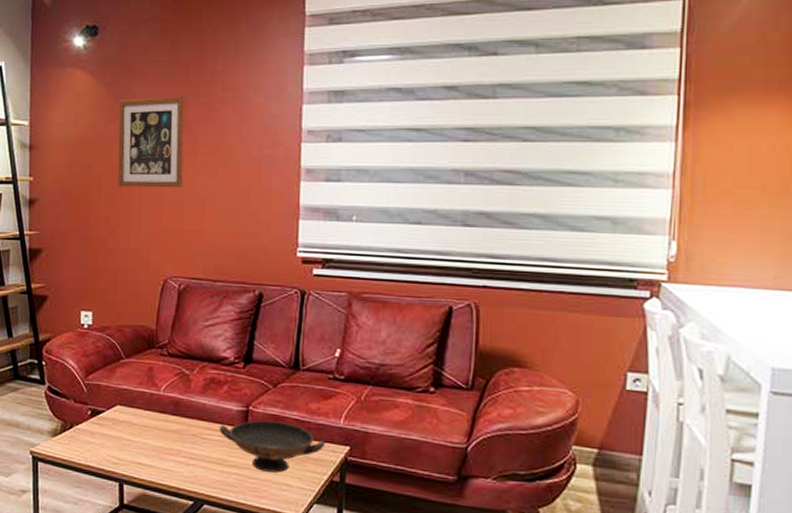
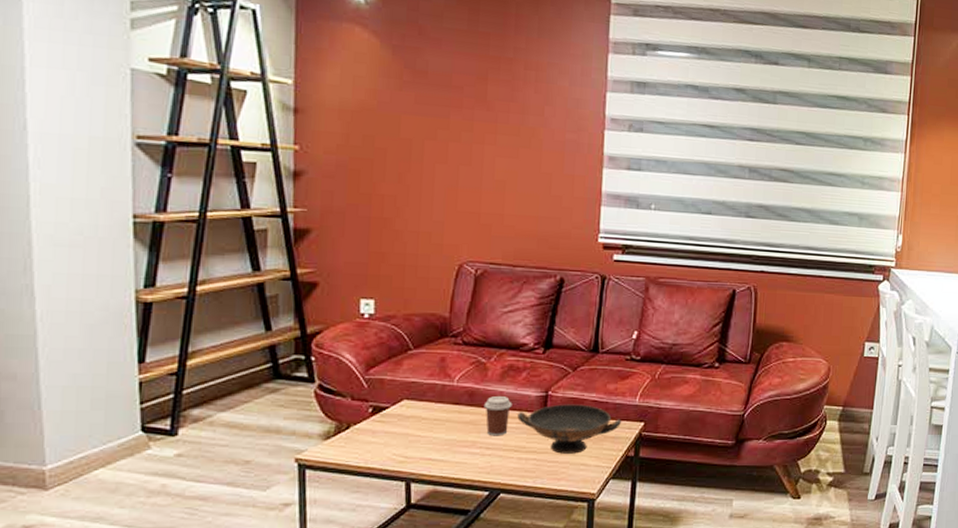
wall art: present [118,96,185,188] -> none [406,66,484,168]
coffee cup: none [187,407,214,448] -> present [483,395,512,436]

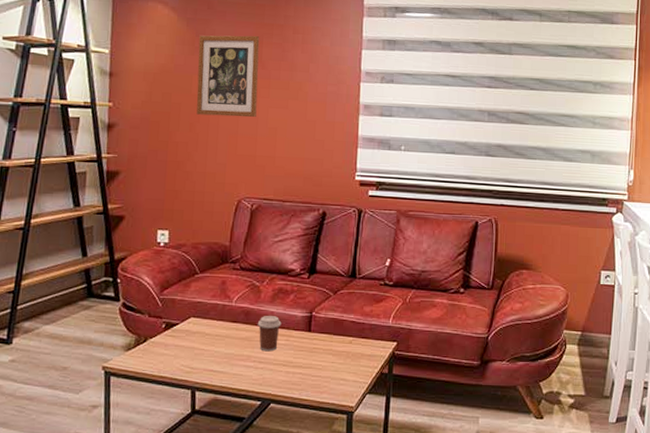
wall art: none [406,66,484,168] -> present [196,35,260,118]
decorative bowl: present [517,404,622,454] -> none [286,324,377,369]

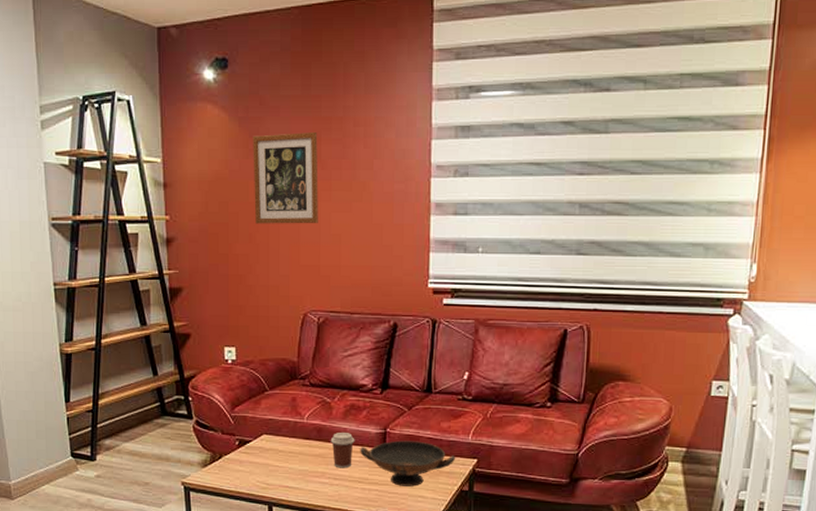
decorative bowl: none [286,324,377,369] -> present [360,440,456,487]

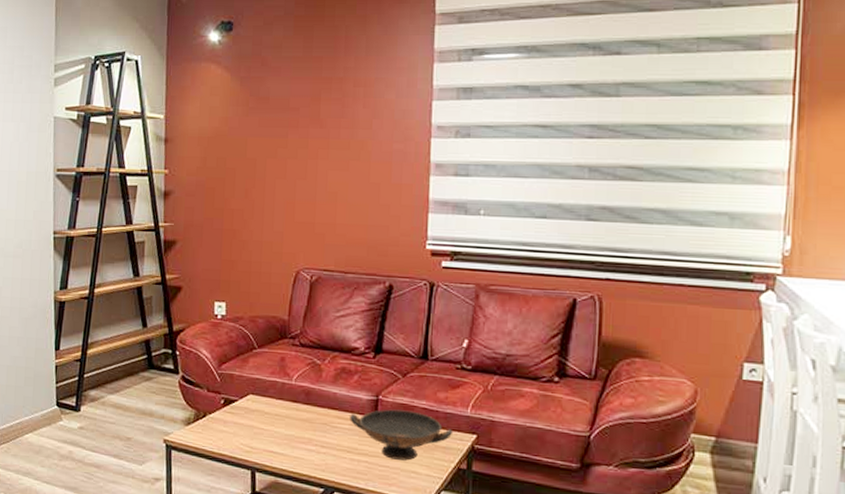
wall art: present [253,131,319,224] -> none [251,91,317,182]
coffee cup: present [330,432,355,469] -> none [318,396,345,436]

